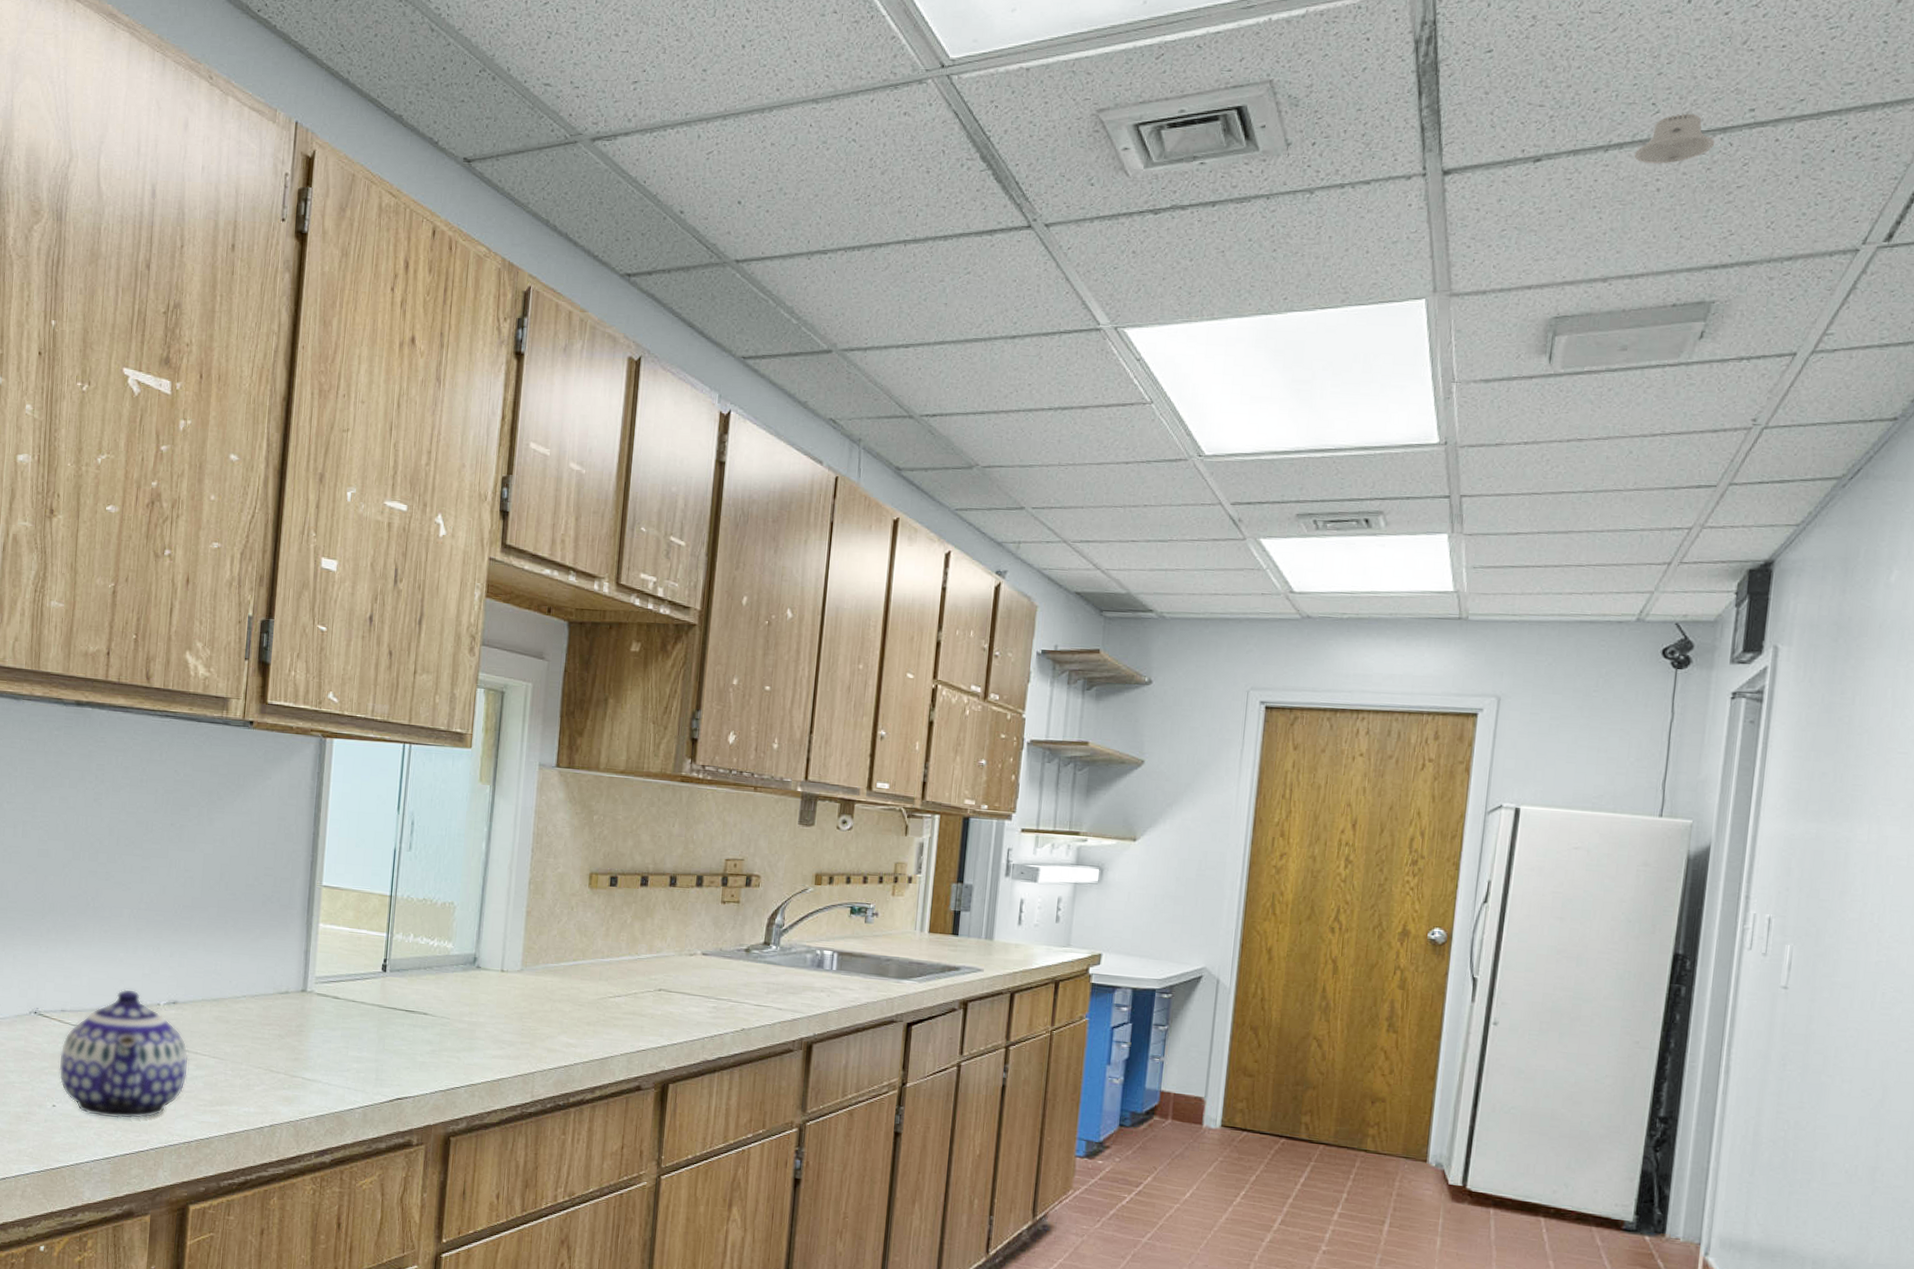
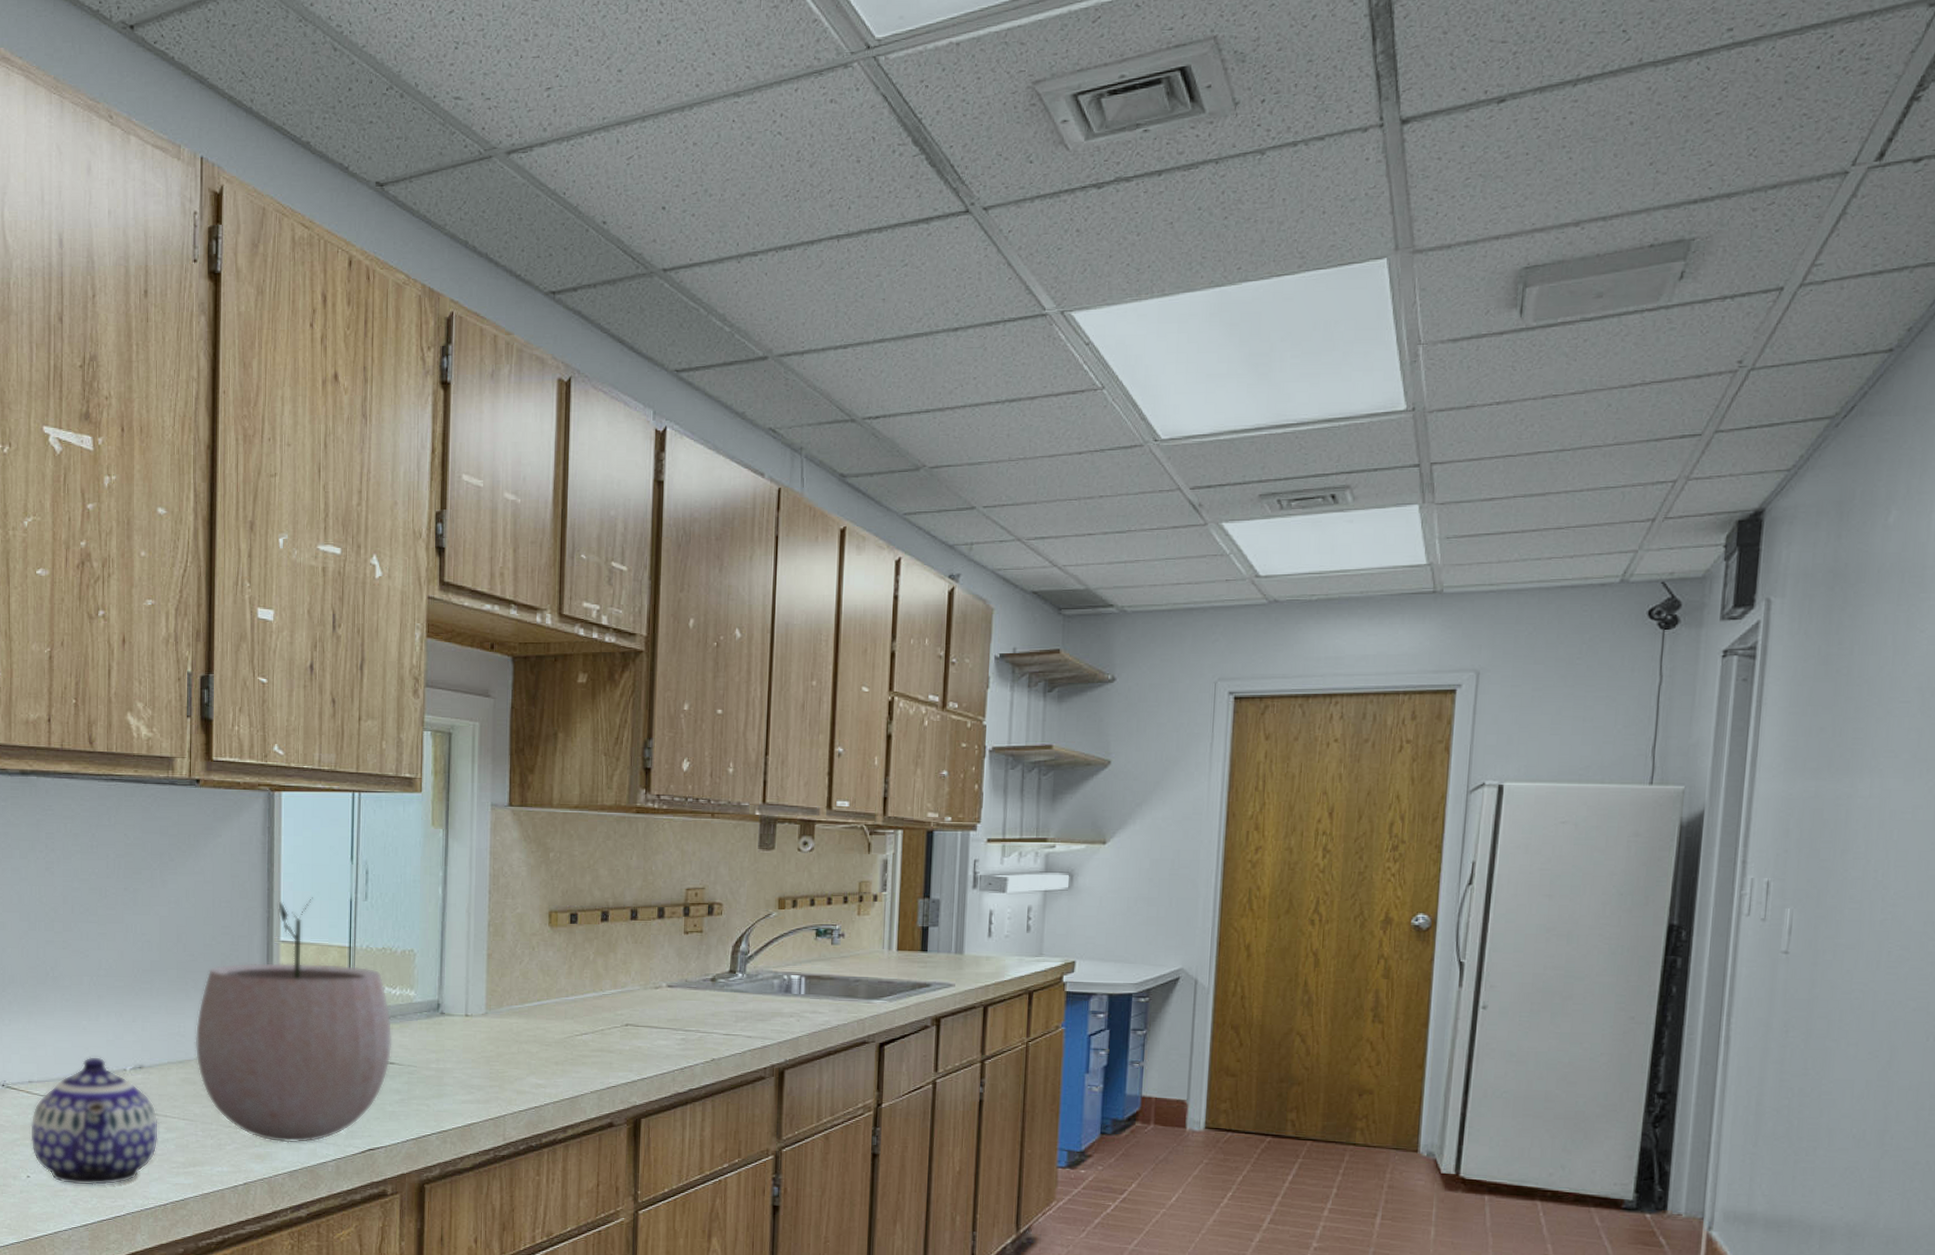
plant pot: none [230,844,428,1089] -> present [195,897,393,1143]
recessed light: present [1634,113,1715,164] -> none [1604,38,1691,96]

